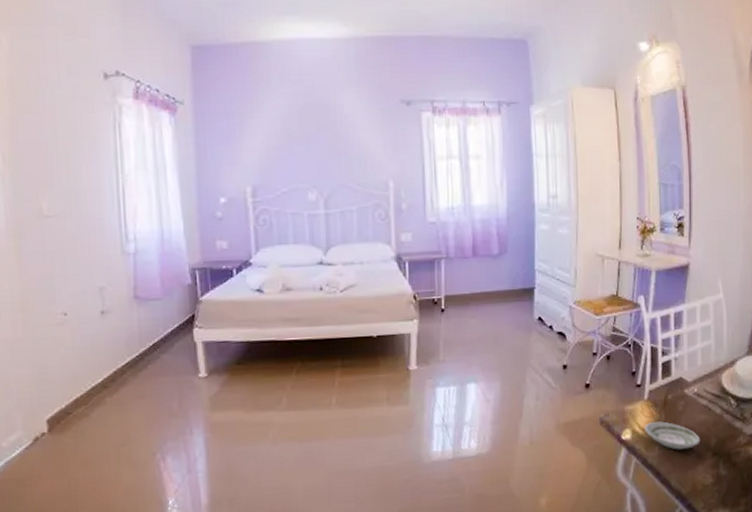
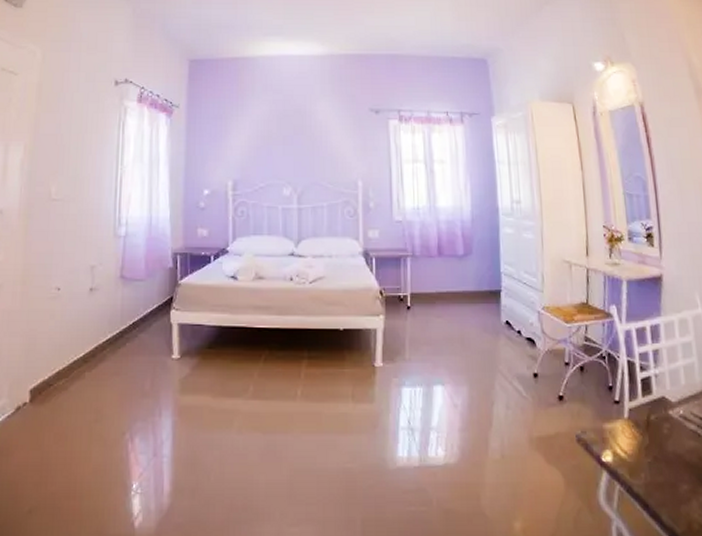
saucer: present [645,421,700,450] -> none [627,445,692,480]

